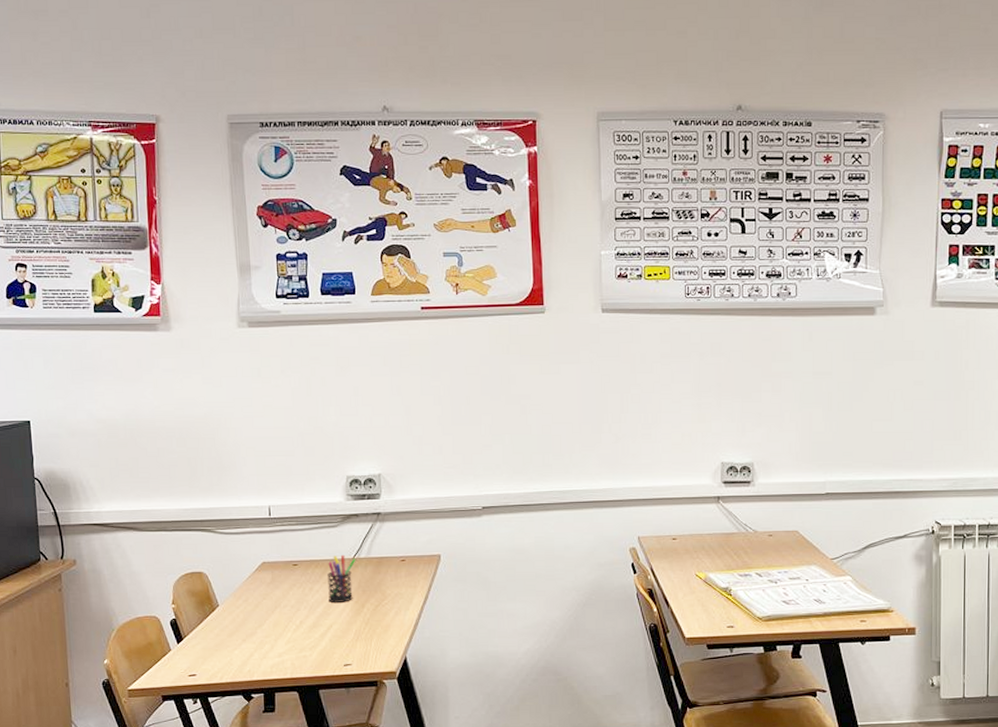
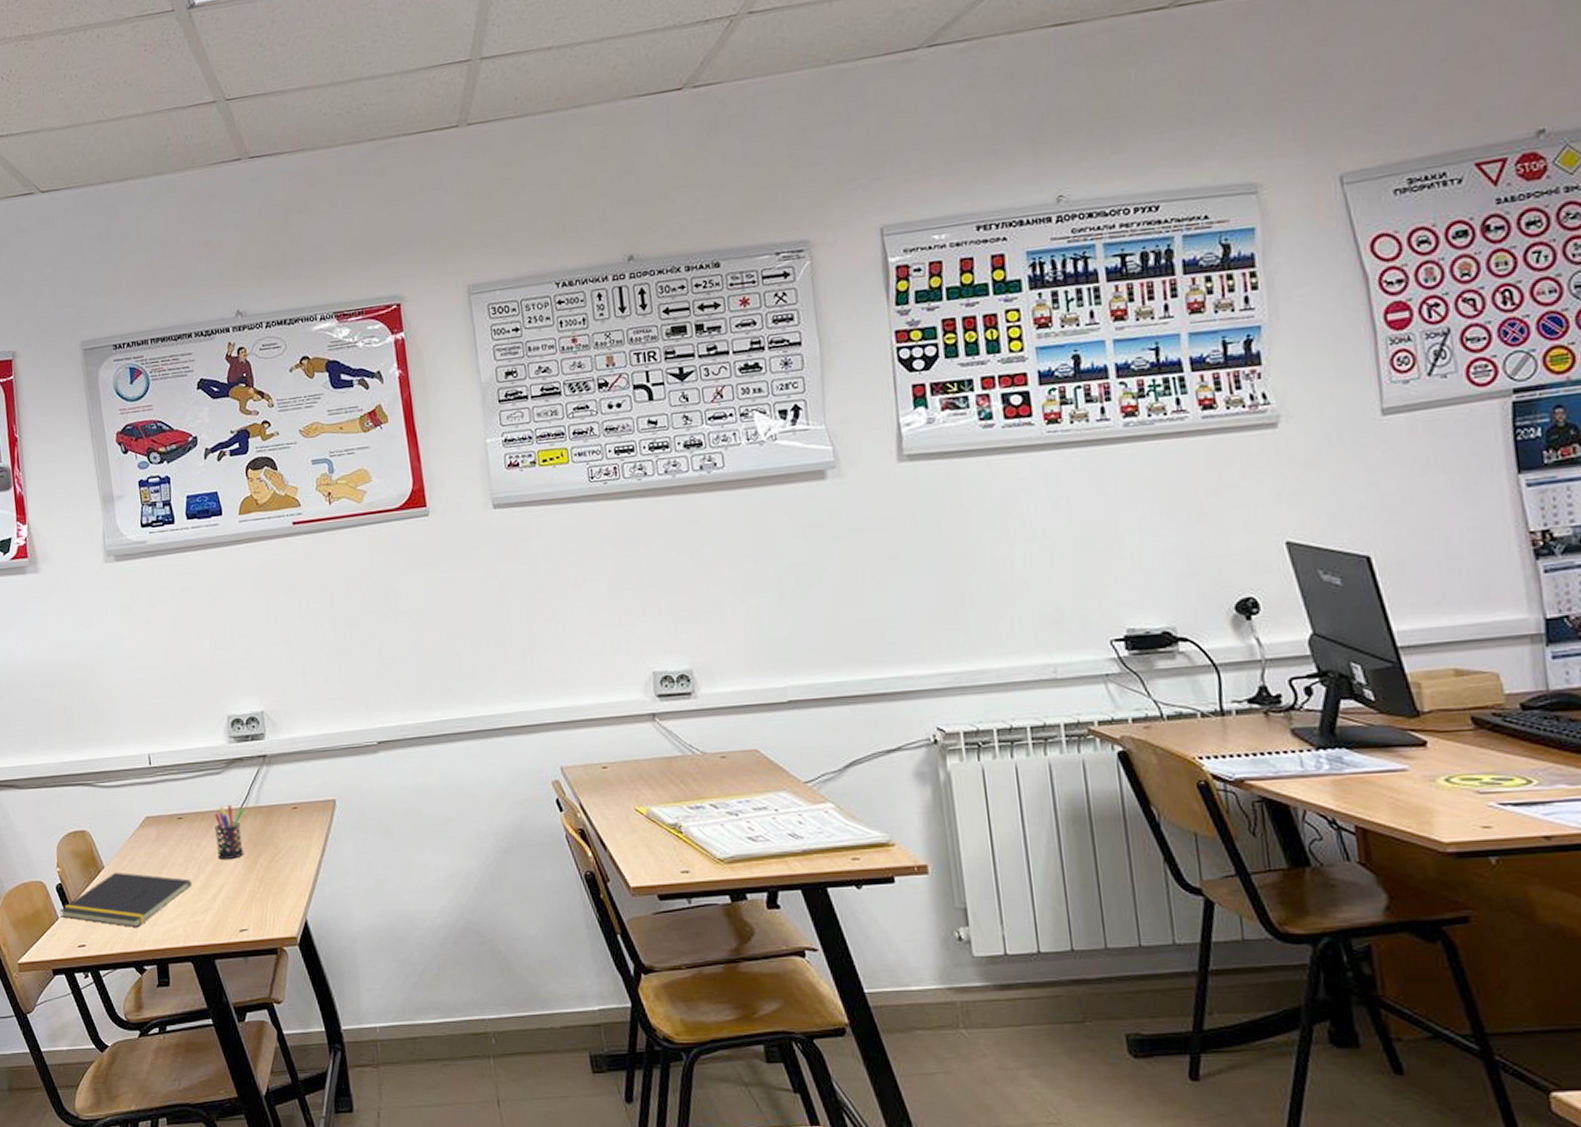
notepad: none [173,610,302,660] -> present [60,872,192,927]

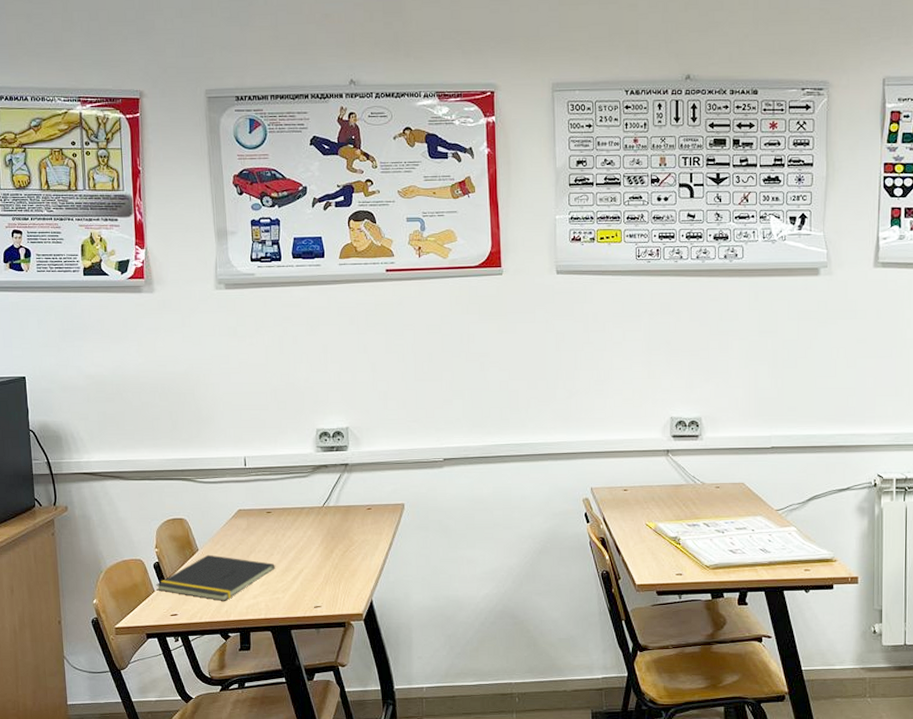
pen holder: present [215,804,244,859] -> none [299,503,325,548]

